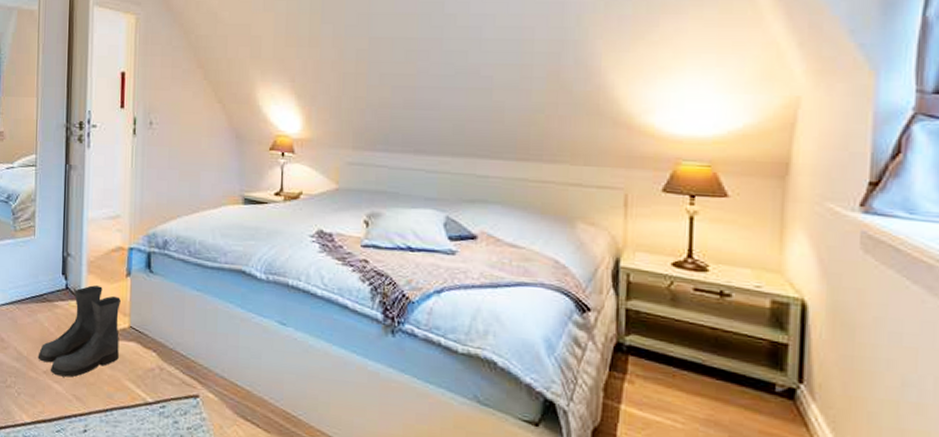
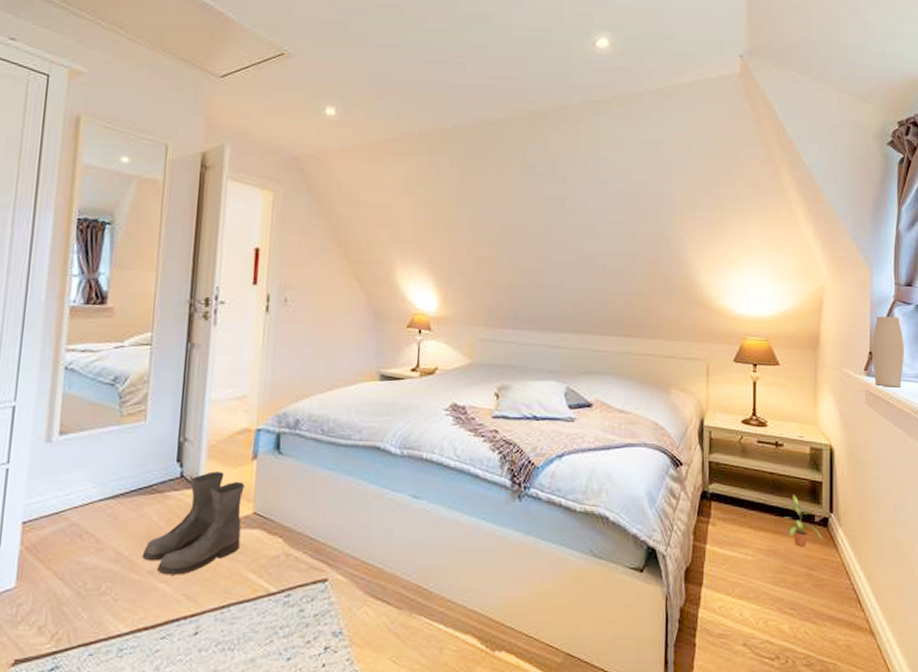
potted plant: none [729,355,788,421] -> present [783,494,823,547]
vase: none [872,134,928,230] -> present [872,316,904,388]

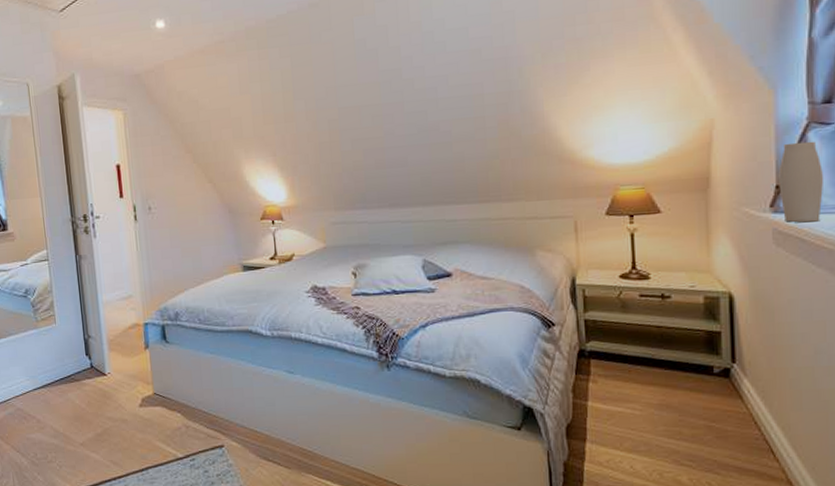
boot: present [142,471,244,575] -> none [73,361,147,446]
potted plant: present [783,494,823,547] -> none [675,346,725,399]

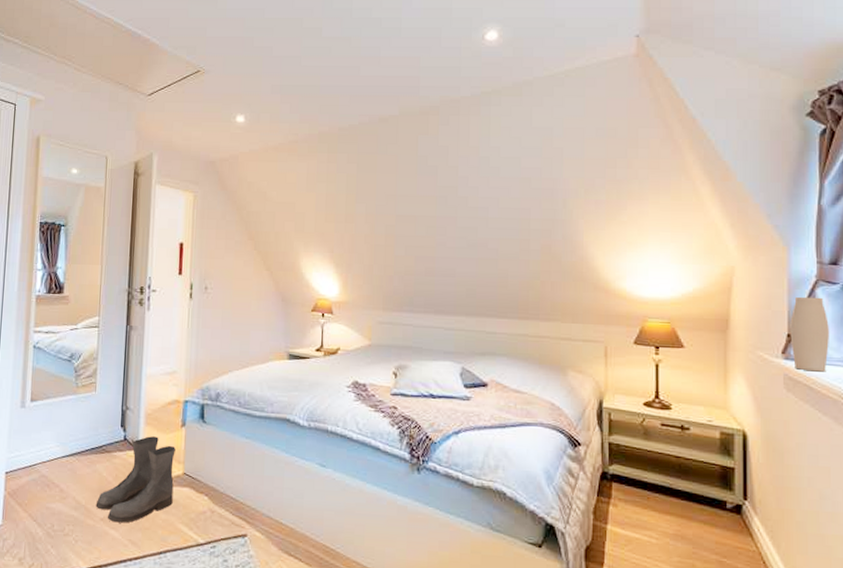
boot: none [73,361,147,446] -> present [95,436,176,523]

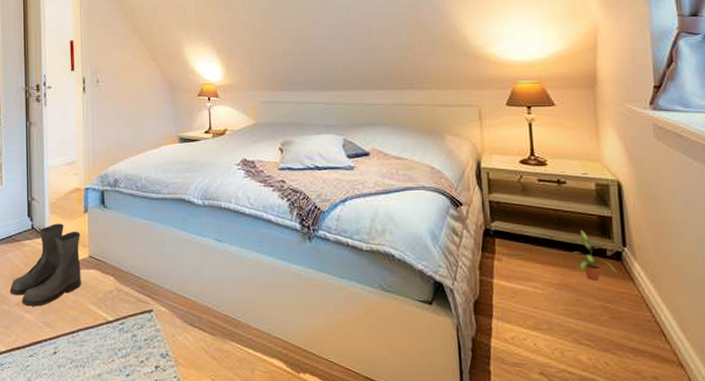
potted plant: none [691,478,737,533] -> present [572,229,618,281]
vase: present [790,296,829,372] -> none [655,48,695,120]

